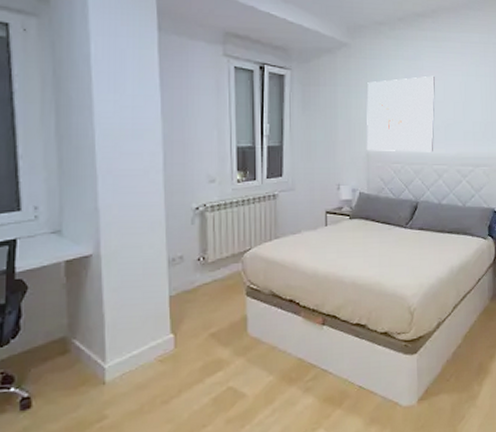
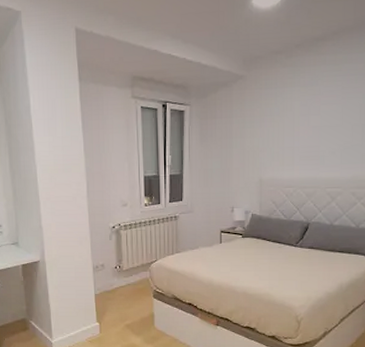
wall art: present [366,75,435,152] -> none [259,100,332,177]

